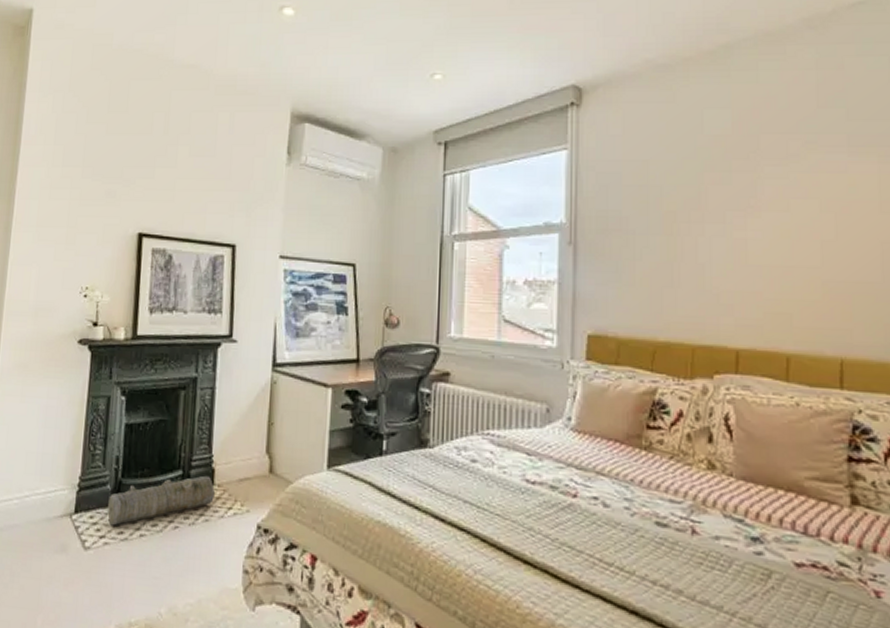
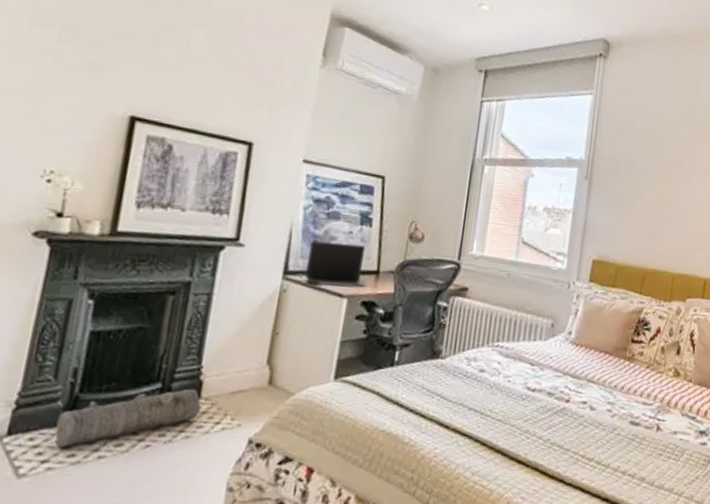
laptop computer: none [292,333,347,377] -> present [305,240,366,288]

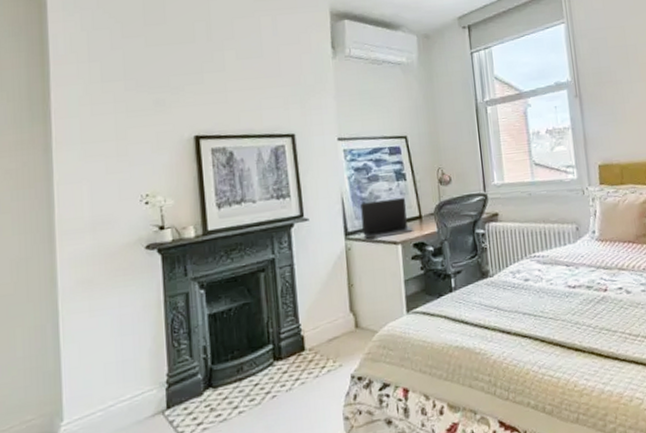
decorative log: present [55,388,201,448] -> none [201,343,307,411]

